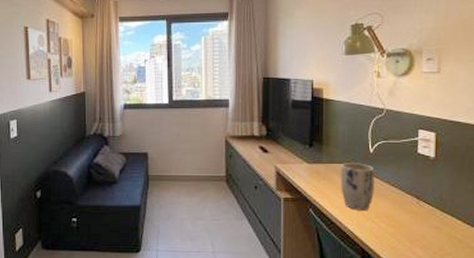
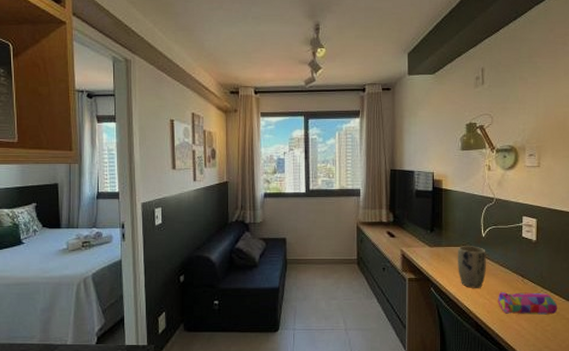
pencil case: none [388,216,461,242] -> present [498,292,558,315]

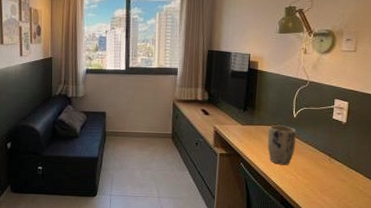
pencil case: present [498,292,558,315] -> none [304,170,362,192]

